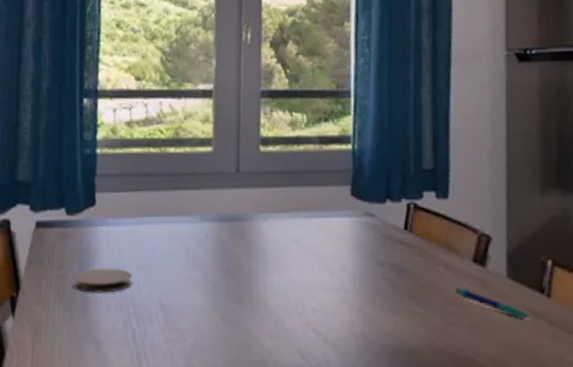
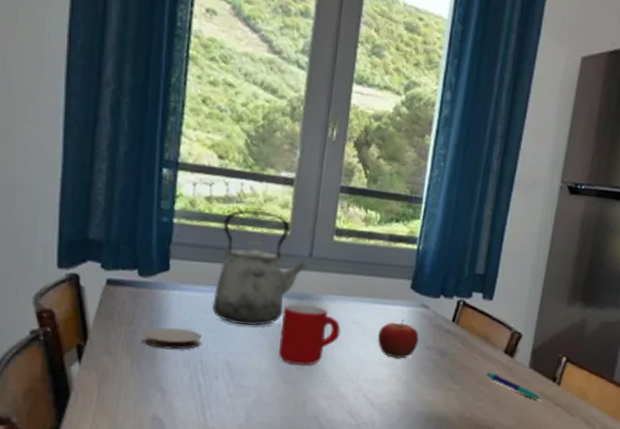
kettle: none [140,129,236,258] -> present [212,209,308,326]
mug: none [213,227,278,299] -> present [278,304,341,366]
fruit: none [320,232,370,280] -> present [377,318,420,358]

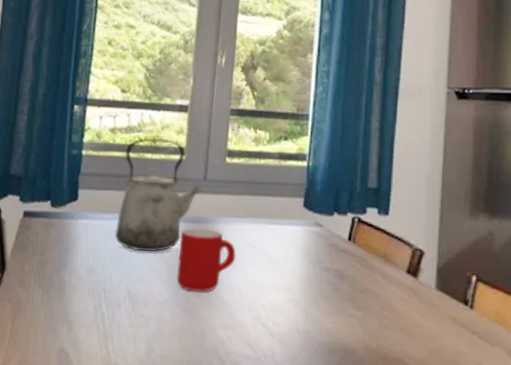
coaster: present [142,327,201,350] -> none [52,256,105,279]
fruit: present [377,318,420,358] -> none [273,239,316,282]
pen: present [486,372,542,400] -> none [390,295,454,327]

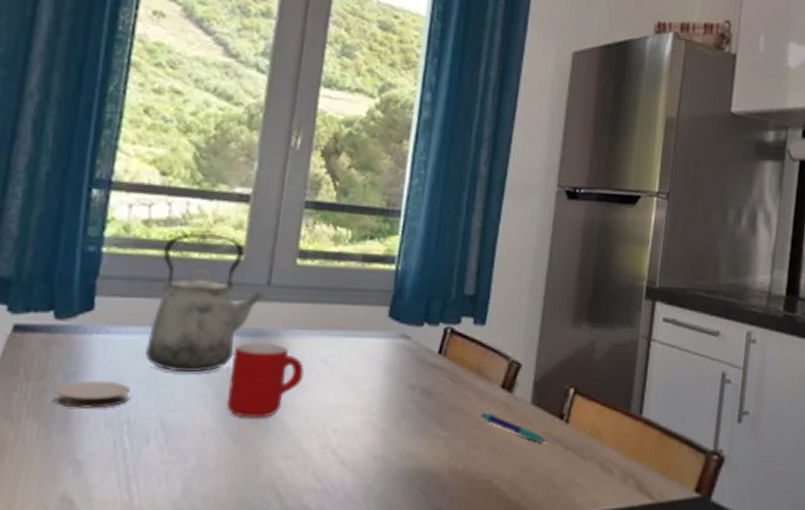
coaster: none [52,256,105,279] -> present [53,380,130,409]
pen: none [390,295,454,327] -> present [481,412,548,443]

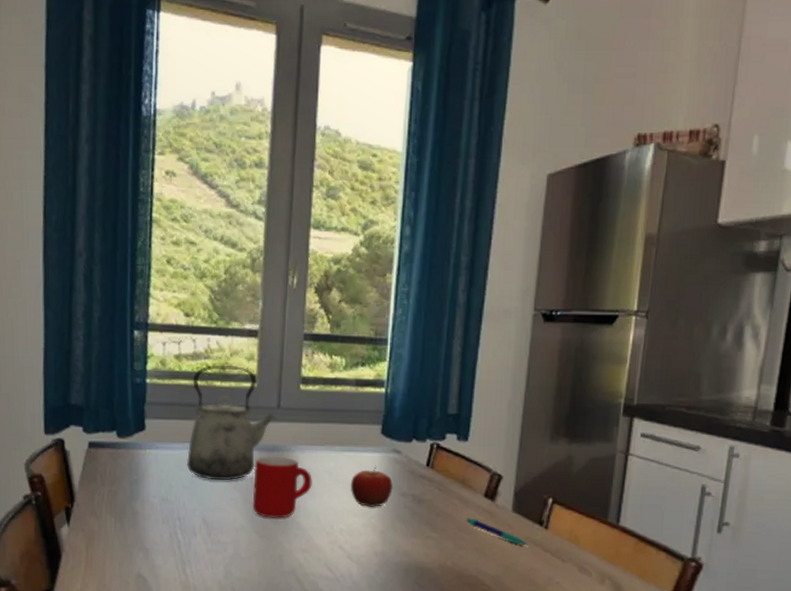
coaster: present [53,380,130,409] -> none [123,486,178,508]
fruit: none [348,353,400,402] -> present [350,465,394,507]

